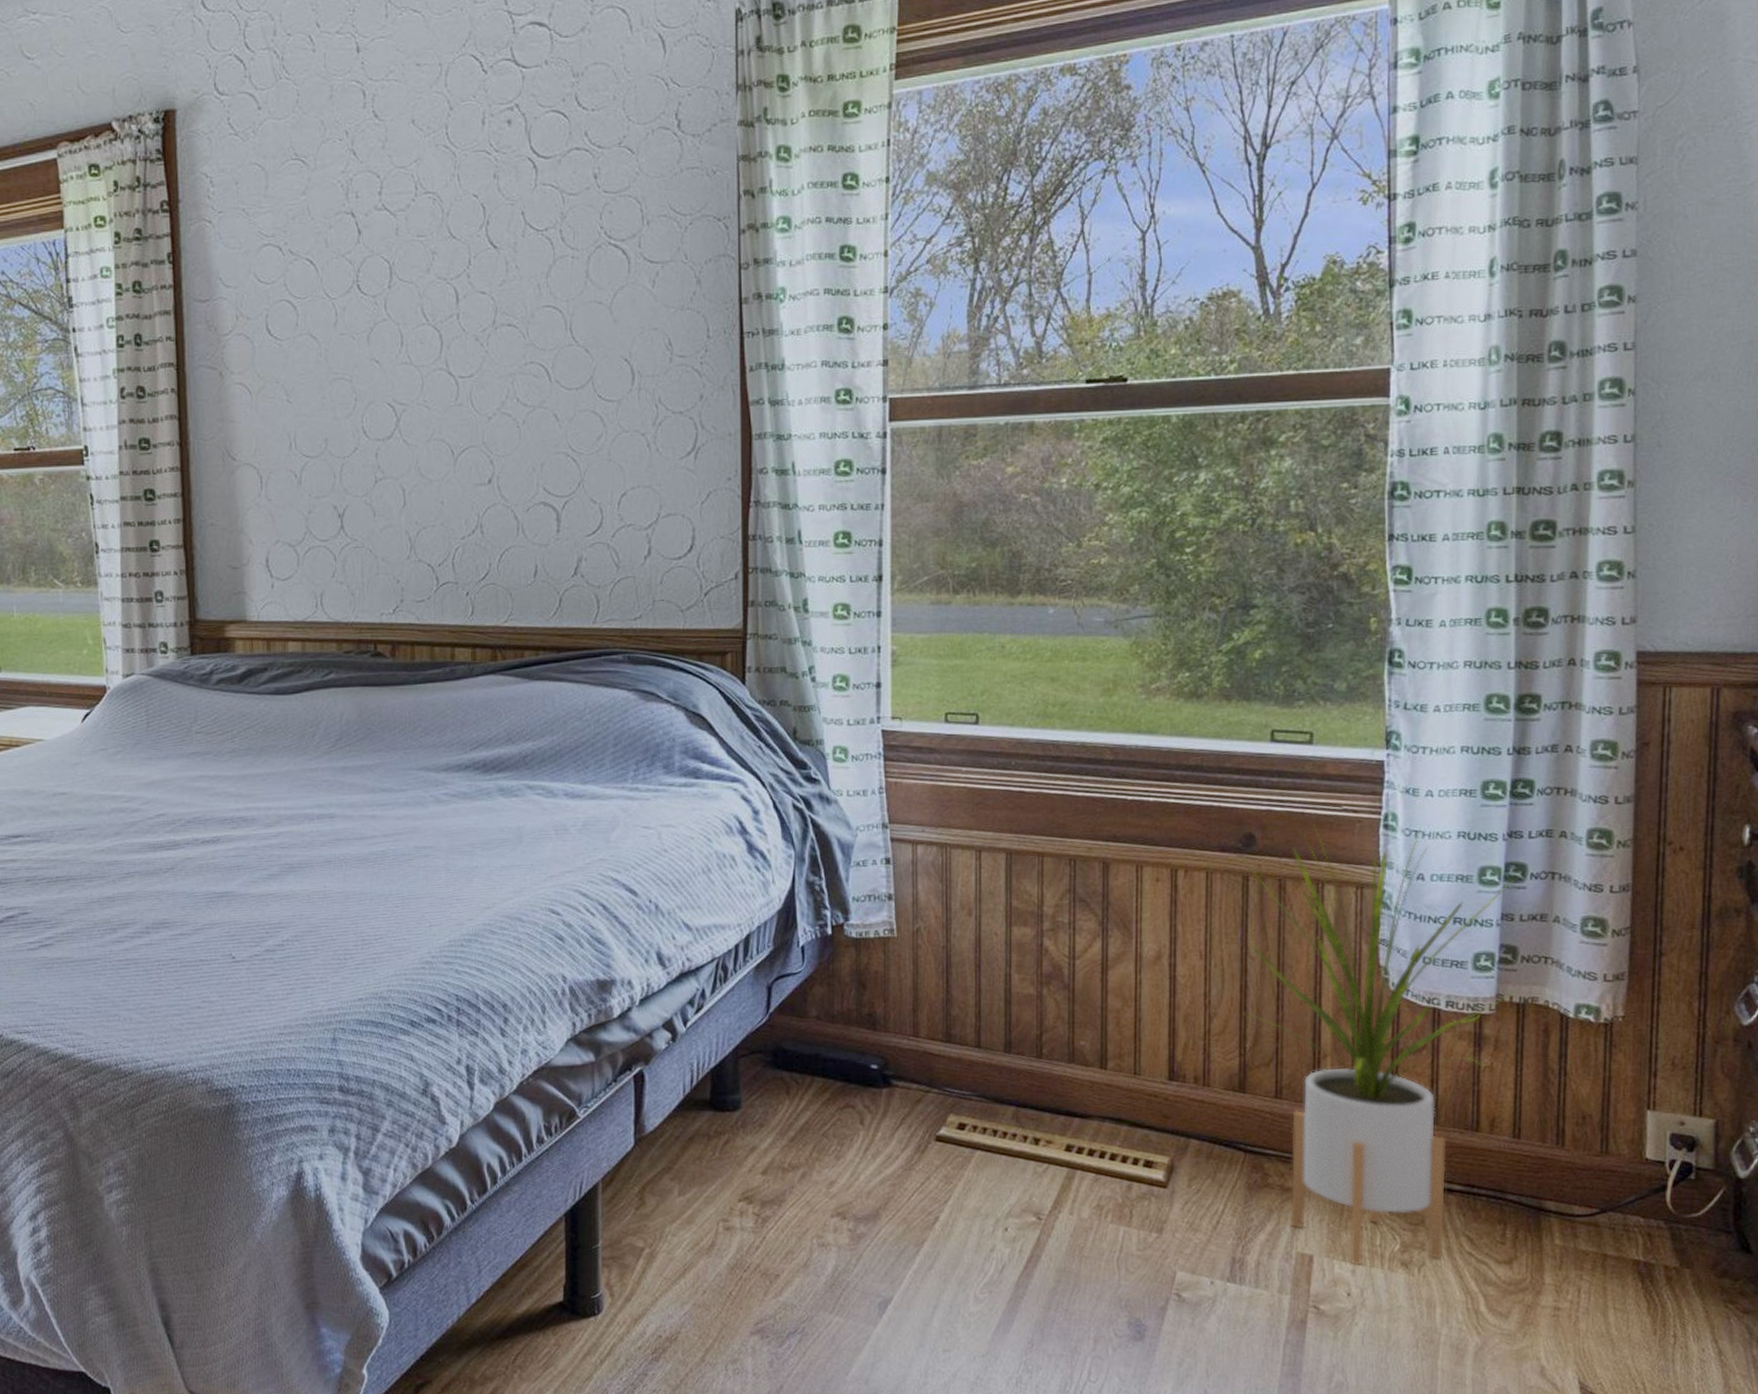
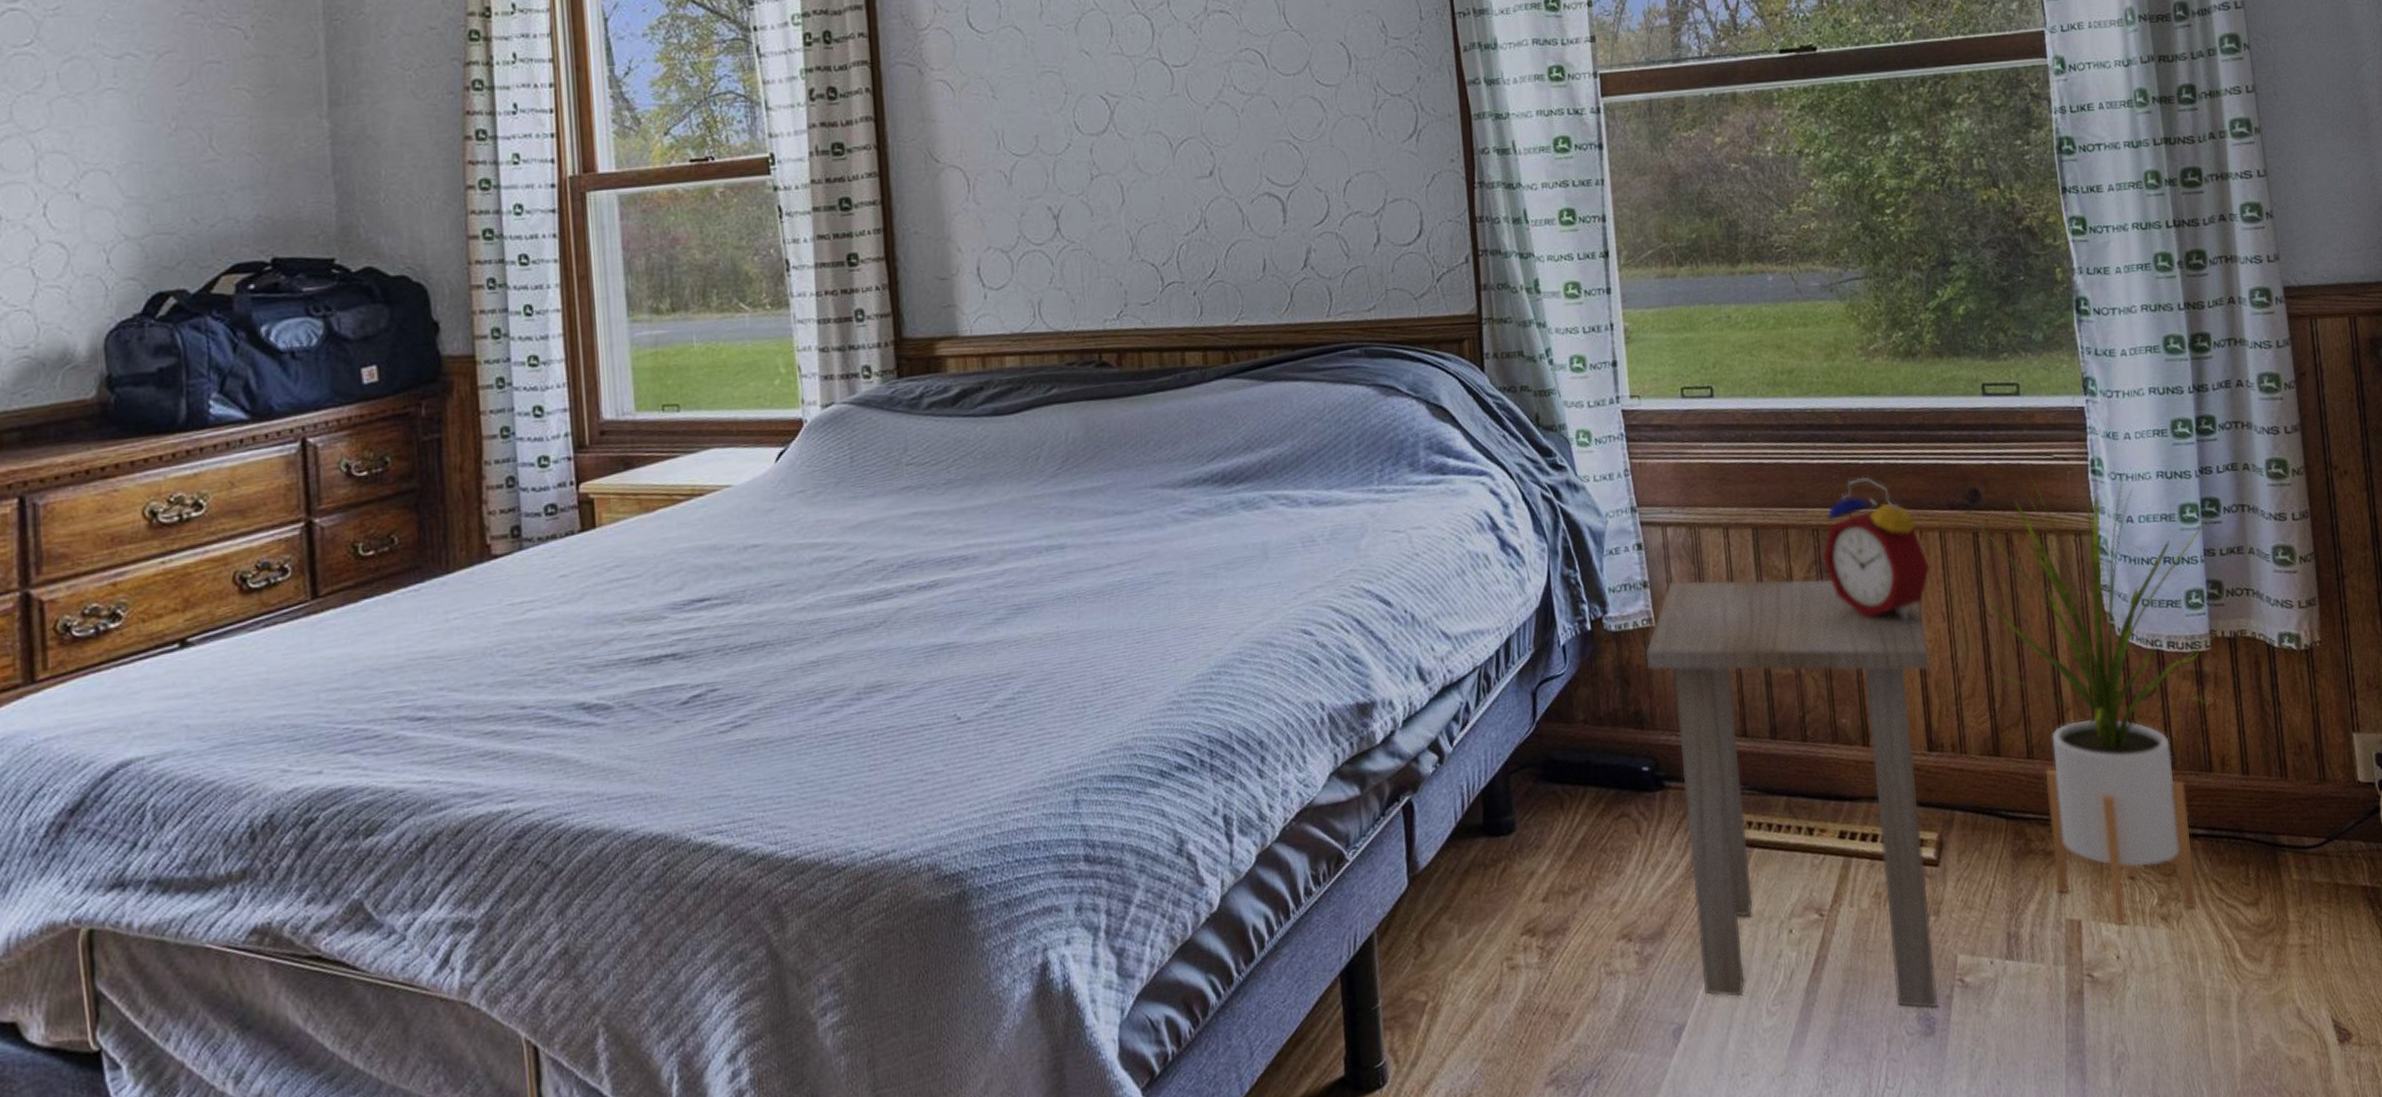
side table: none [884,896,1180,1317] -> present [1645,579,1939,1009]
alarm clock: none [1078,812,1192,954] -> present [1822,476,1930,620]

